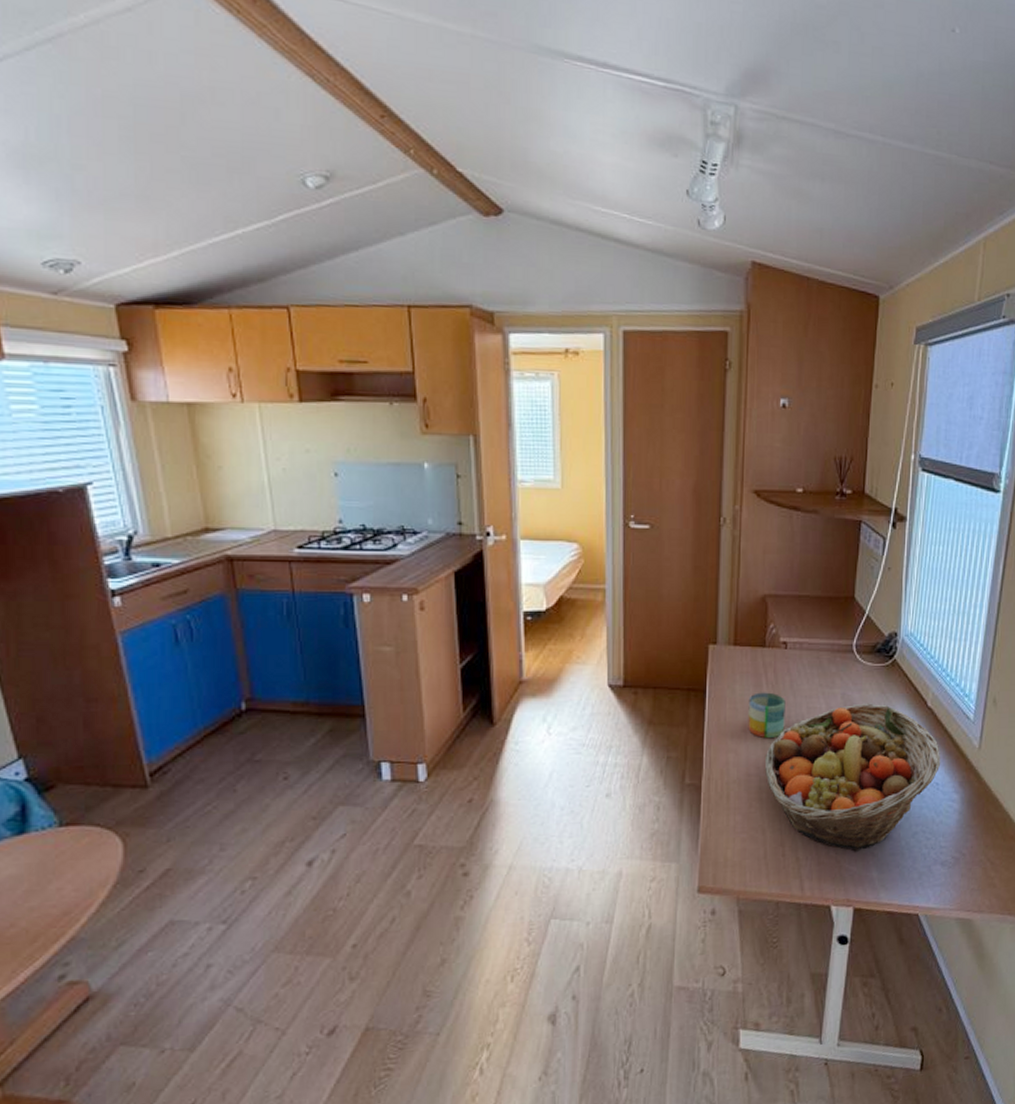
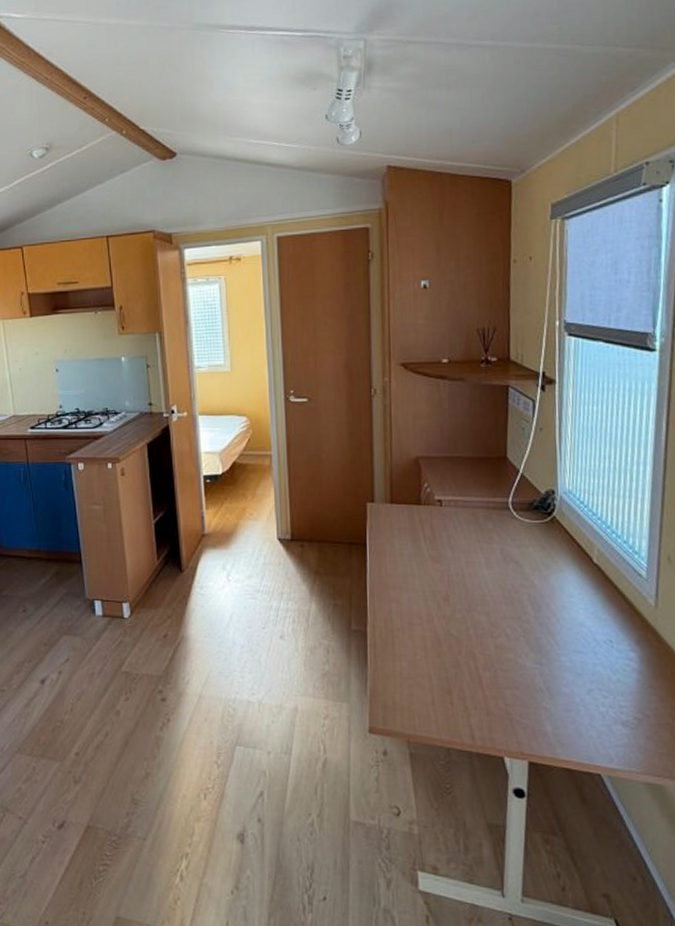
mug: present [748,692,786,739] -> none [407,547,445,591]
fruit basket: present [765,703,941,852] -> none [427,558,613,705]

